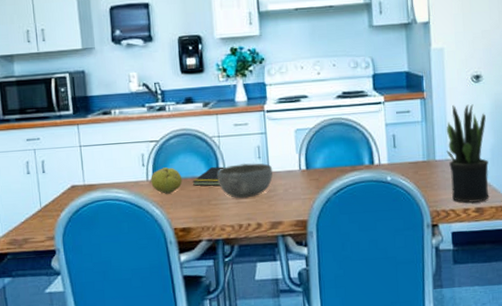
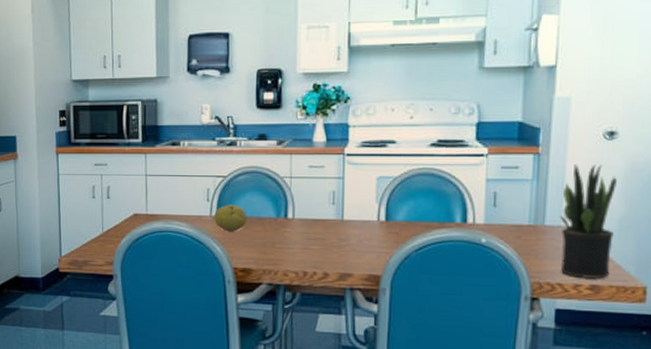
notepad: present [192,166,225,186] -> none [257,209,294,228]
bowl: present [217,163,273,199] -> none [285,207,348,245]

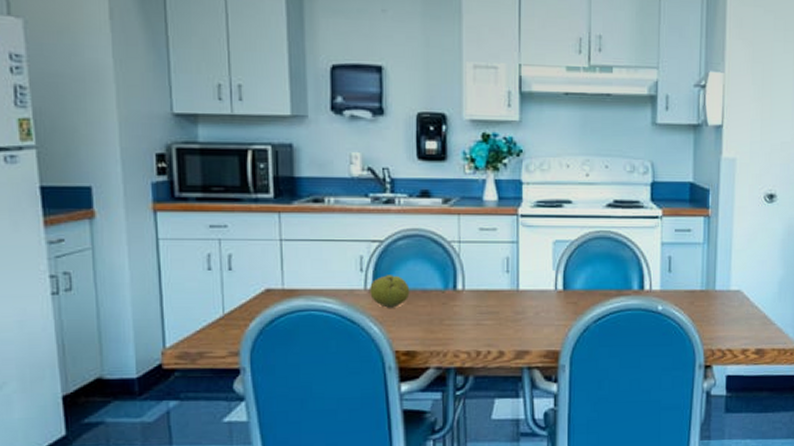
potted plant: present [559,163,617,279] -> none [728,226,776,344]

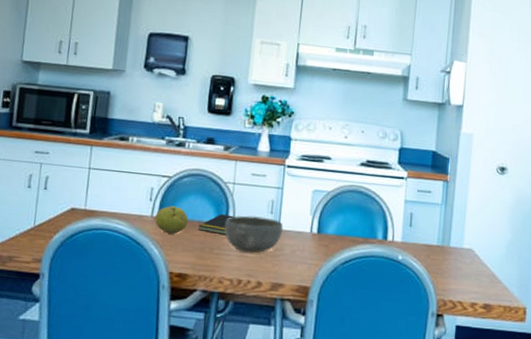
notepad: none [422,279,464,302] -> present [198,214,234,234]
bowl: none [454,276,523,320] -> present [224,215,284,253]

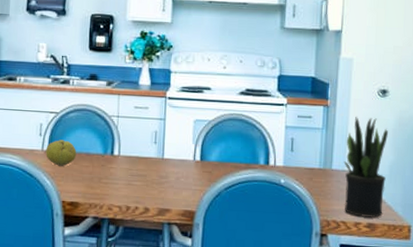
notepad: present [198,214,234,234] -> none [86,146,120,165]
bowl: present [224,215,284,253] -> none [111,146,168,181]
potted plant: none [461,192,506,299] -> present [344,116,388,218]

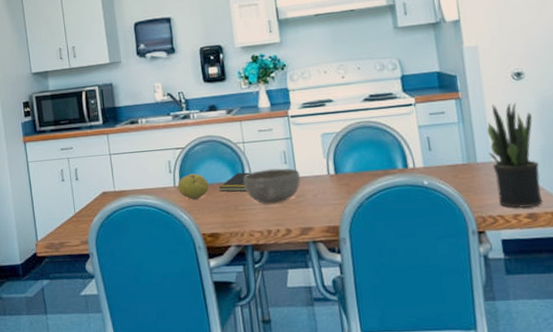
notepad: none [86,146,120,165] -> present [218,172,251,192]
bowl: none [111,146,168,181] -> present [243,168,301,204]

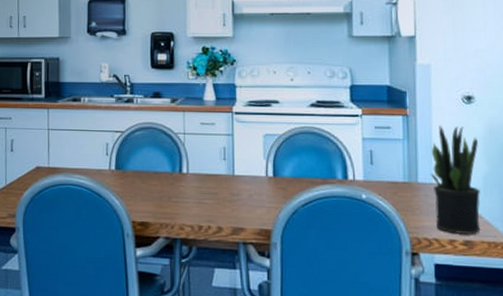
fruit: present [178,173,209,200] -> none [113,159,144,186]
notepad: present [218,172,251,192] -> none [154,164,188,183]
bowl: present [243,168,301,204] -> none [180,163,238,199]

